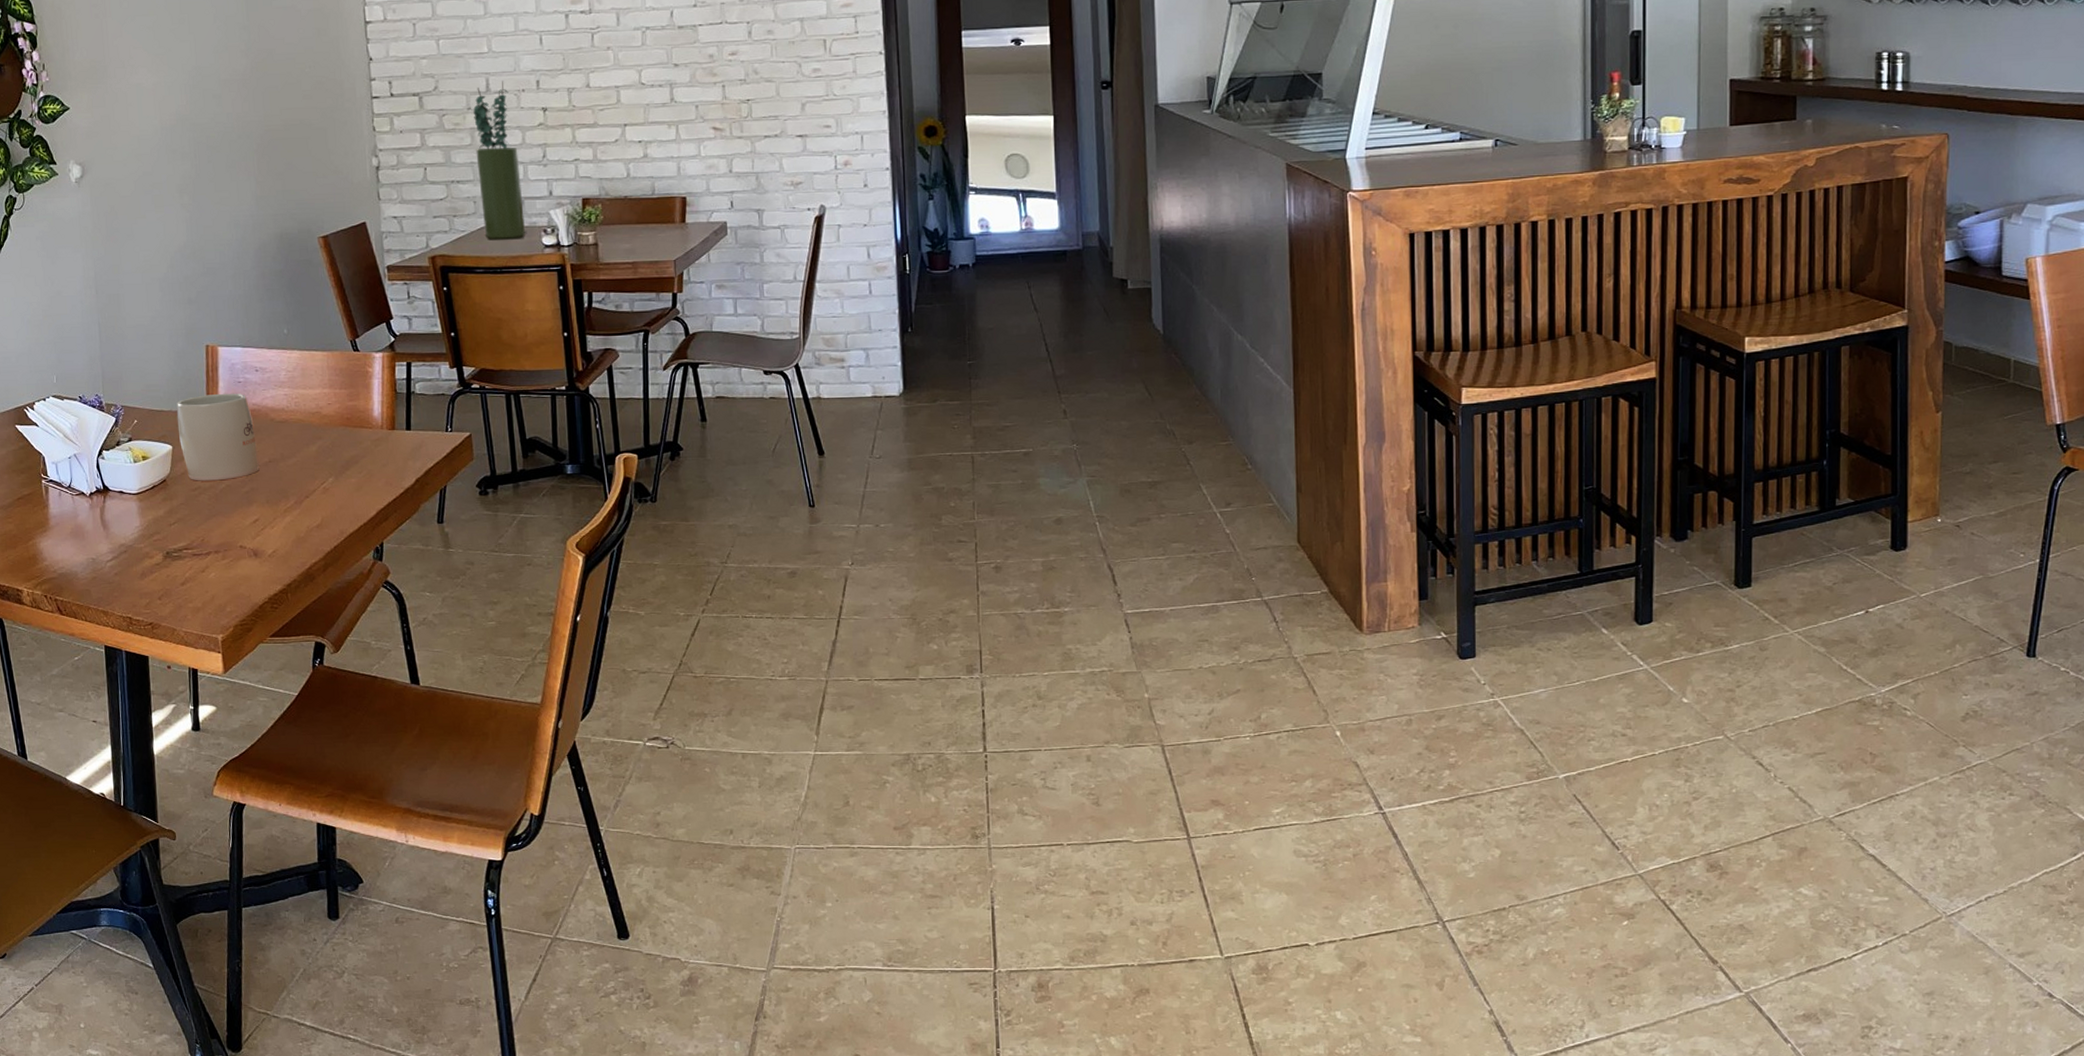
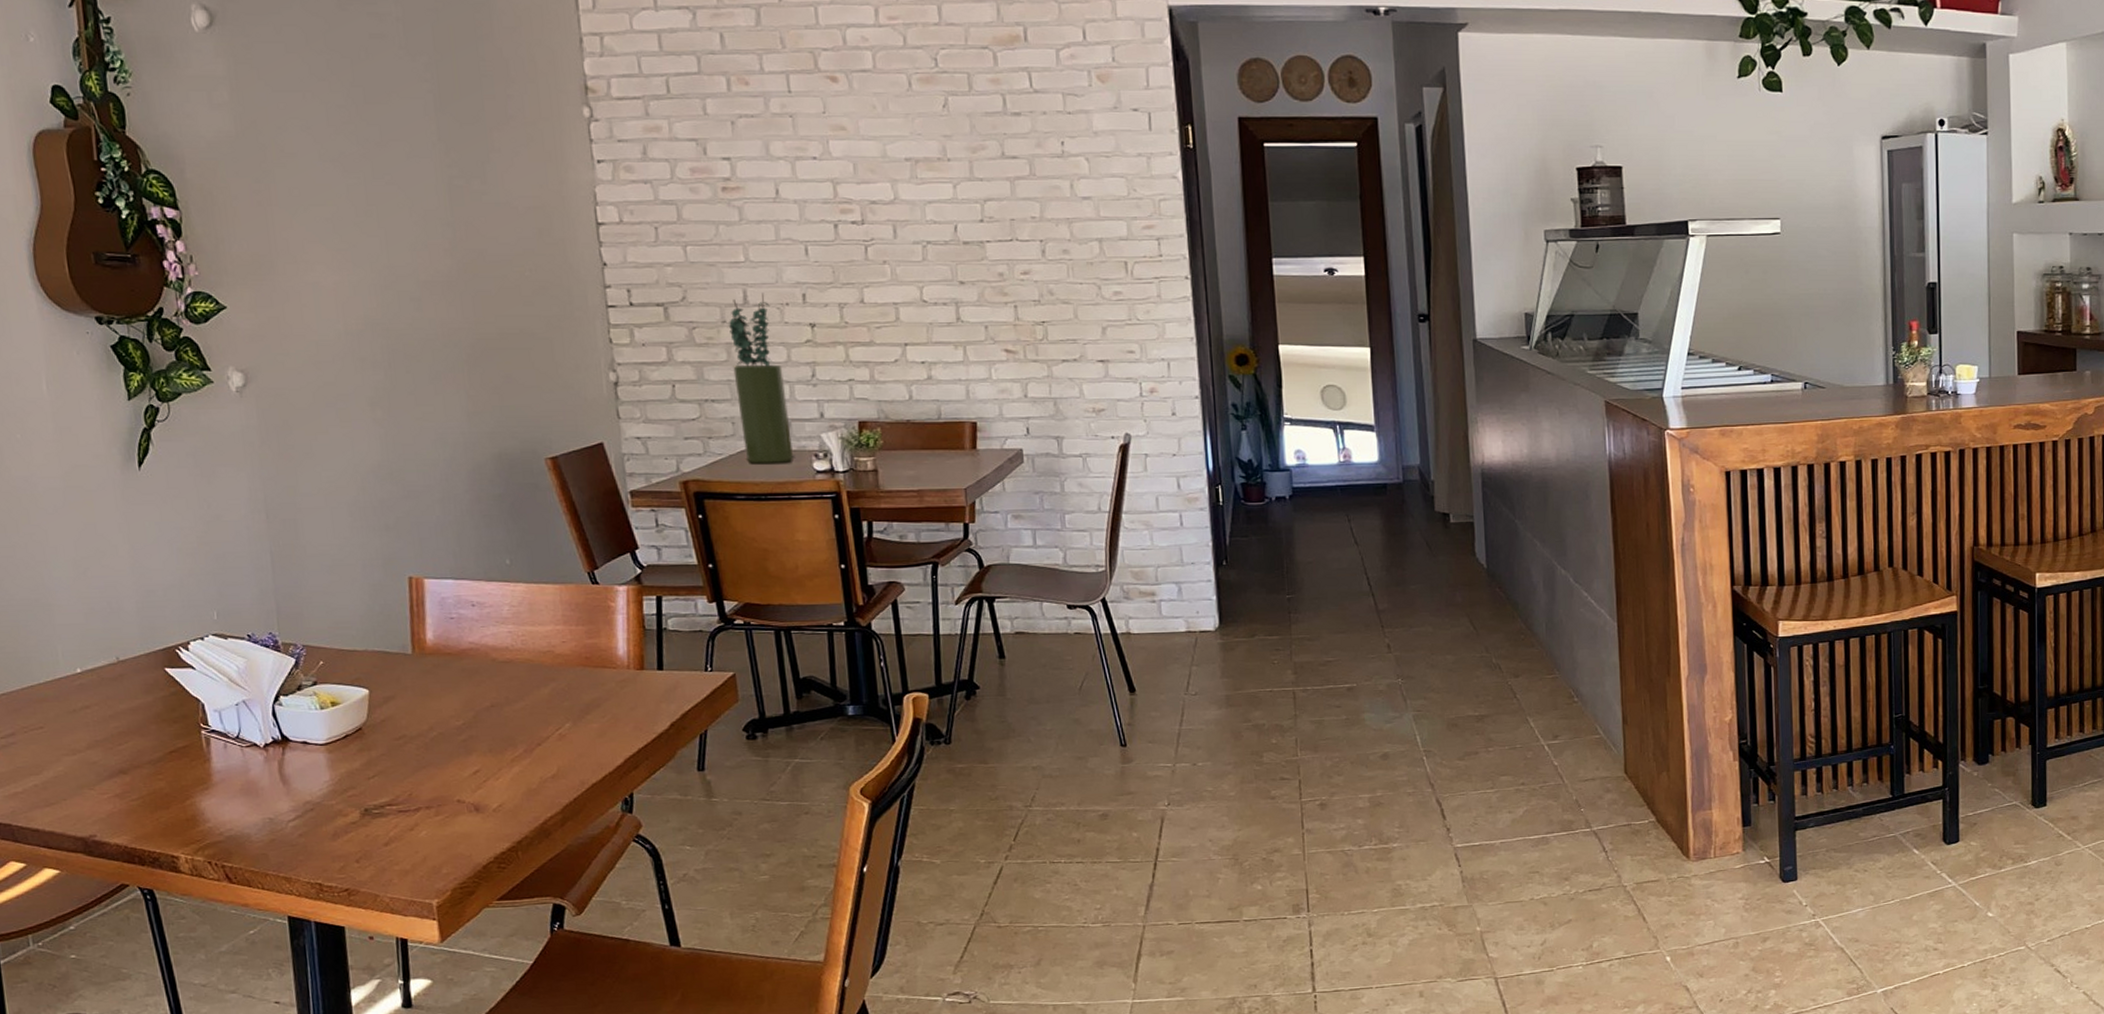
mug: present [176,393,260,481] -> none [373,630,480,729]

